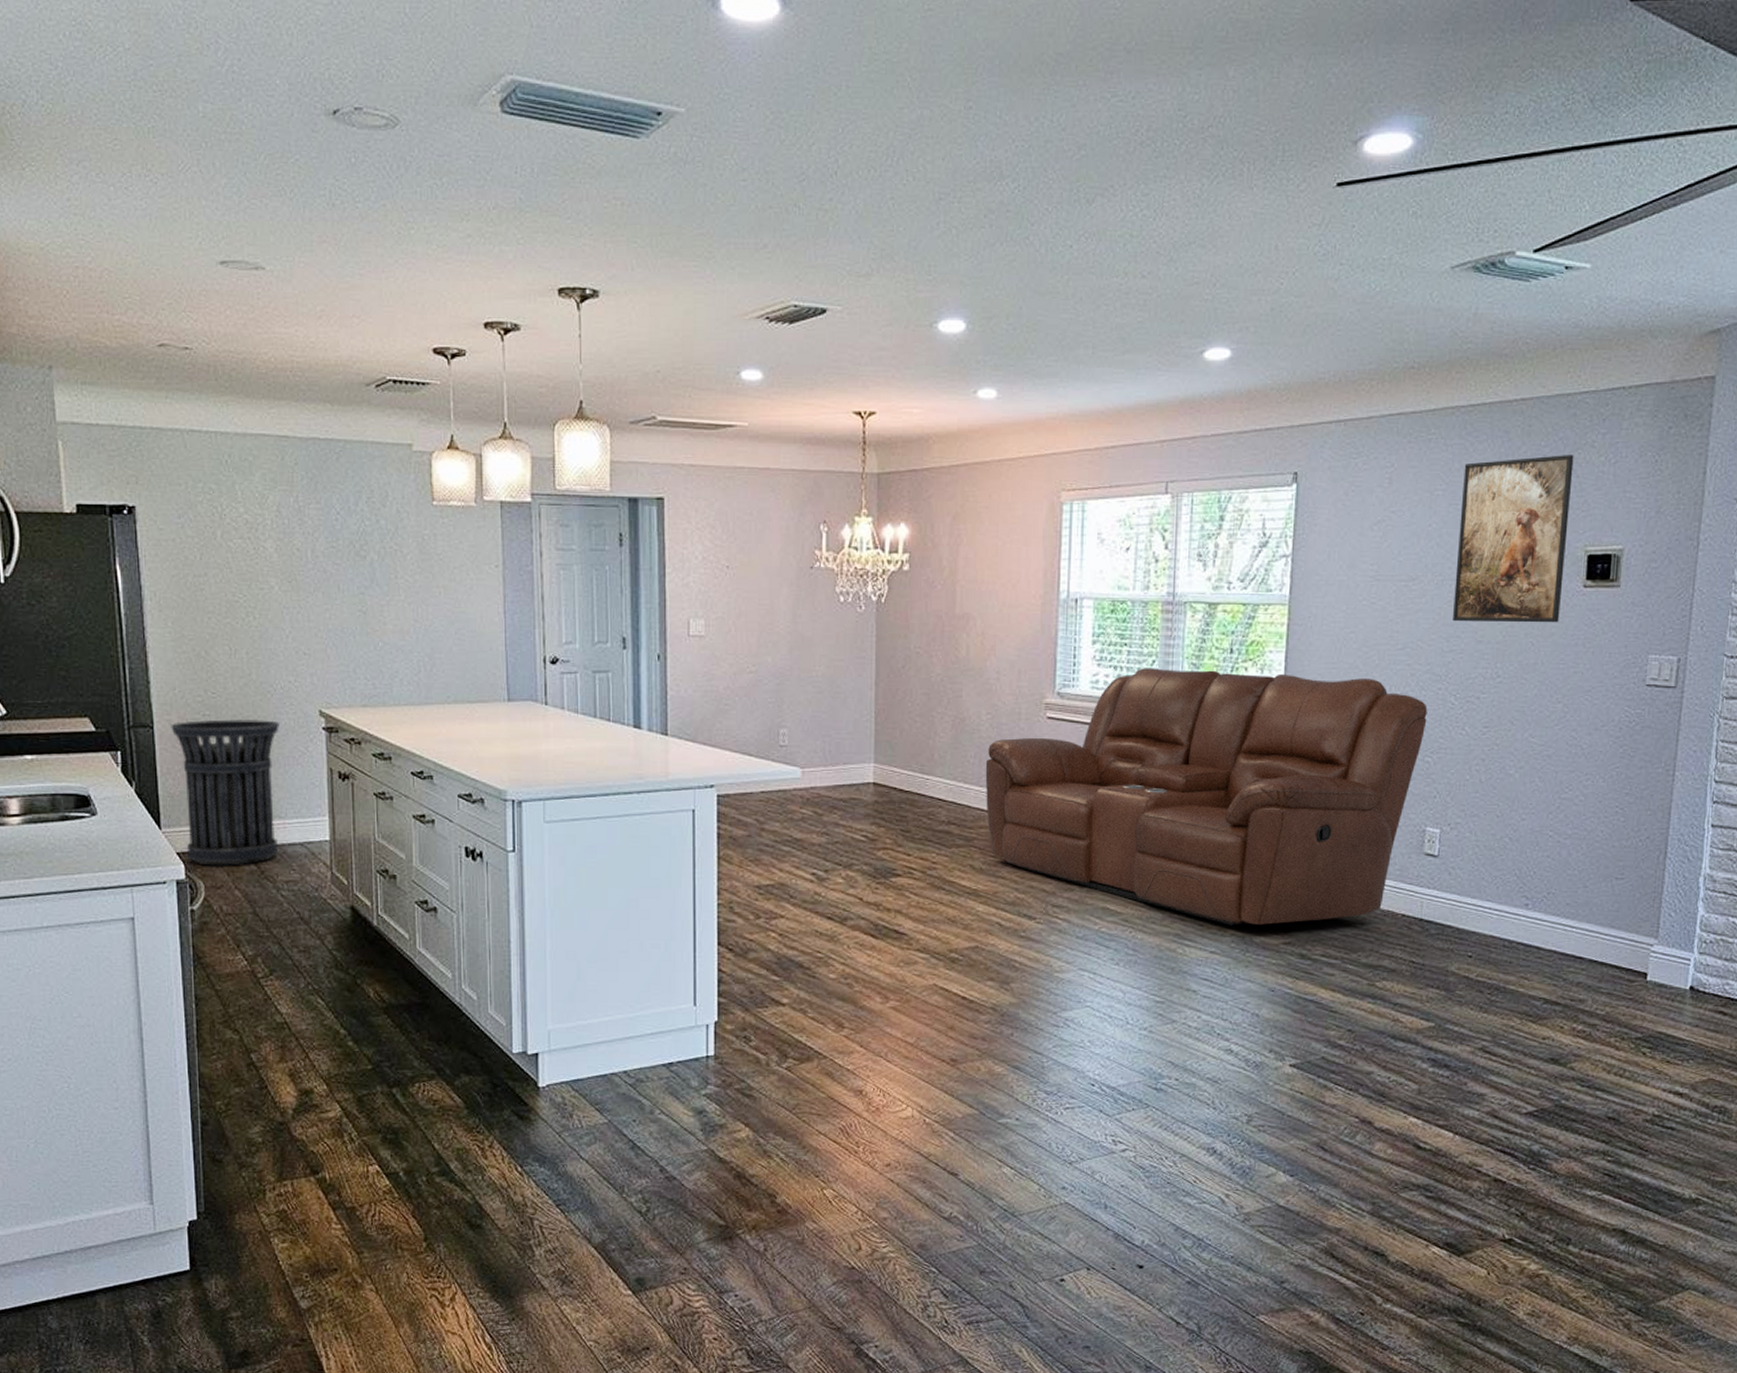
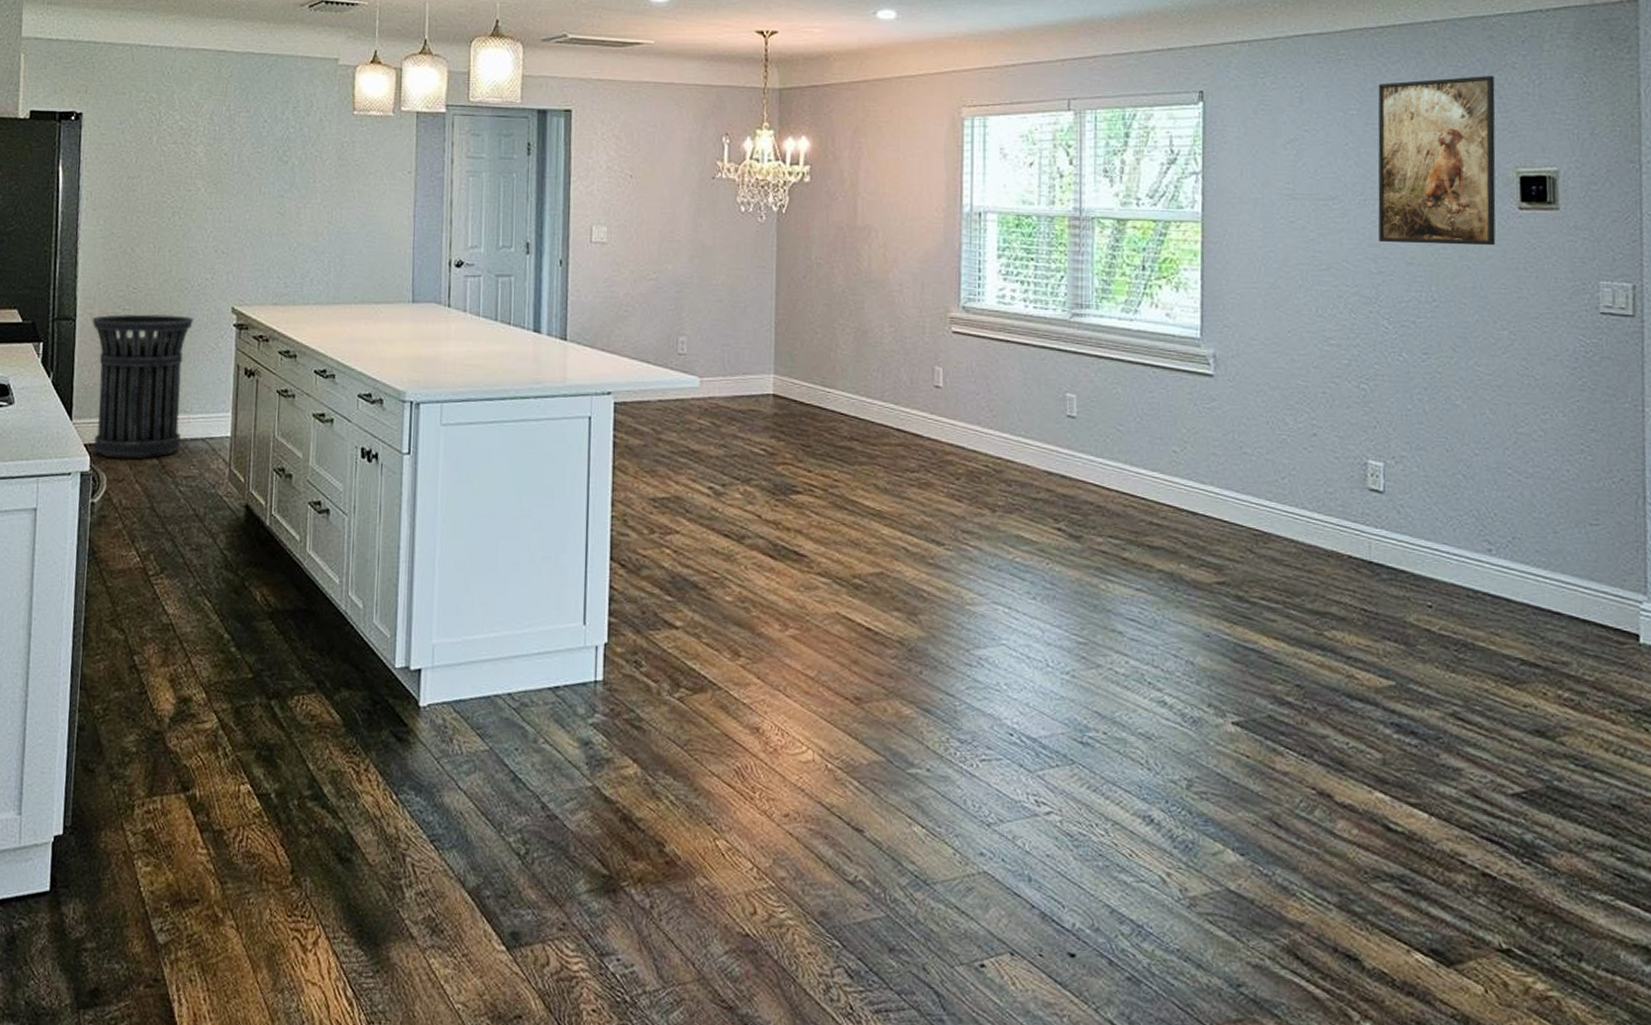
sofa: present [985,668,1428,926] -> none [889,283,1359,562]

